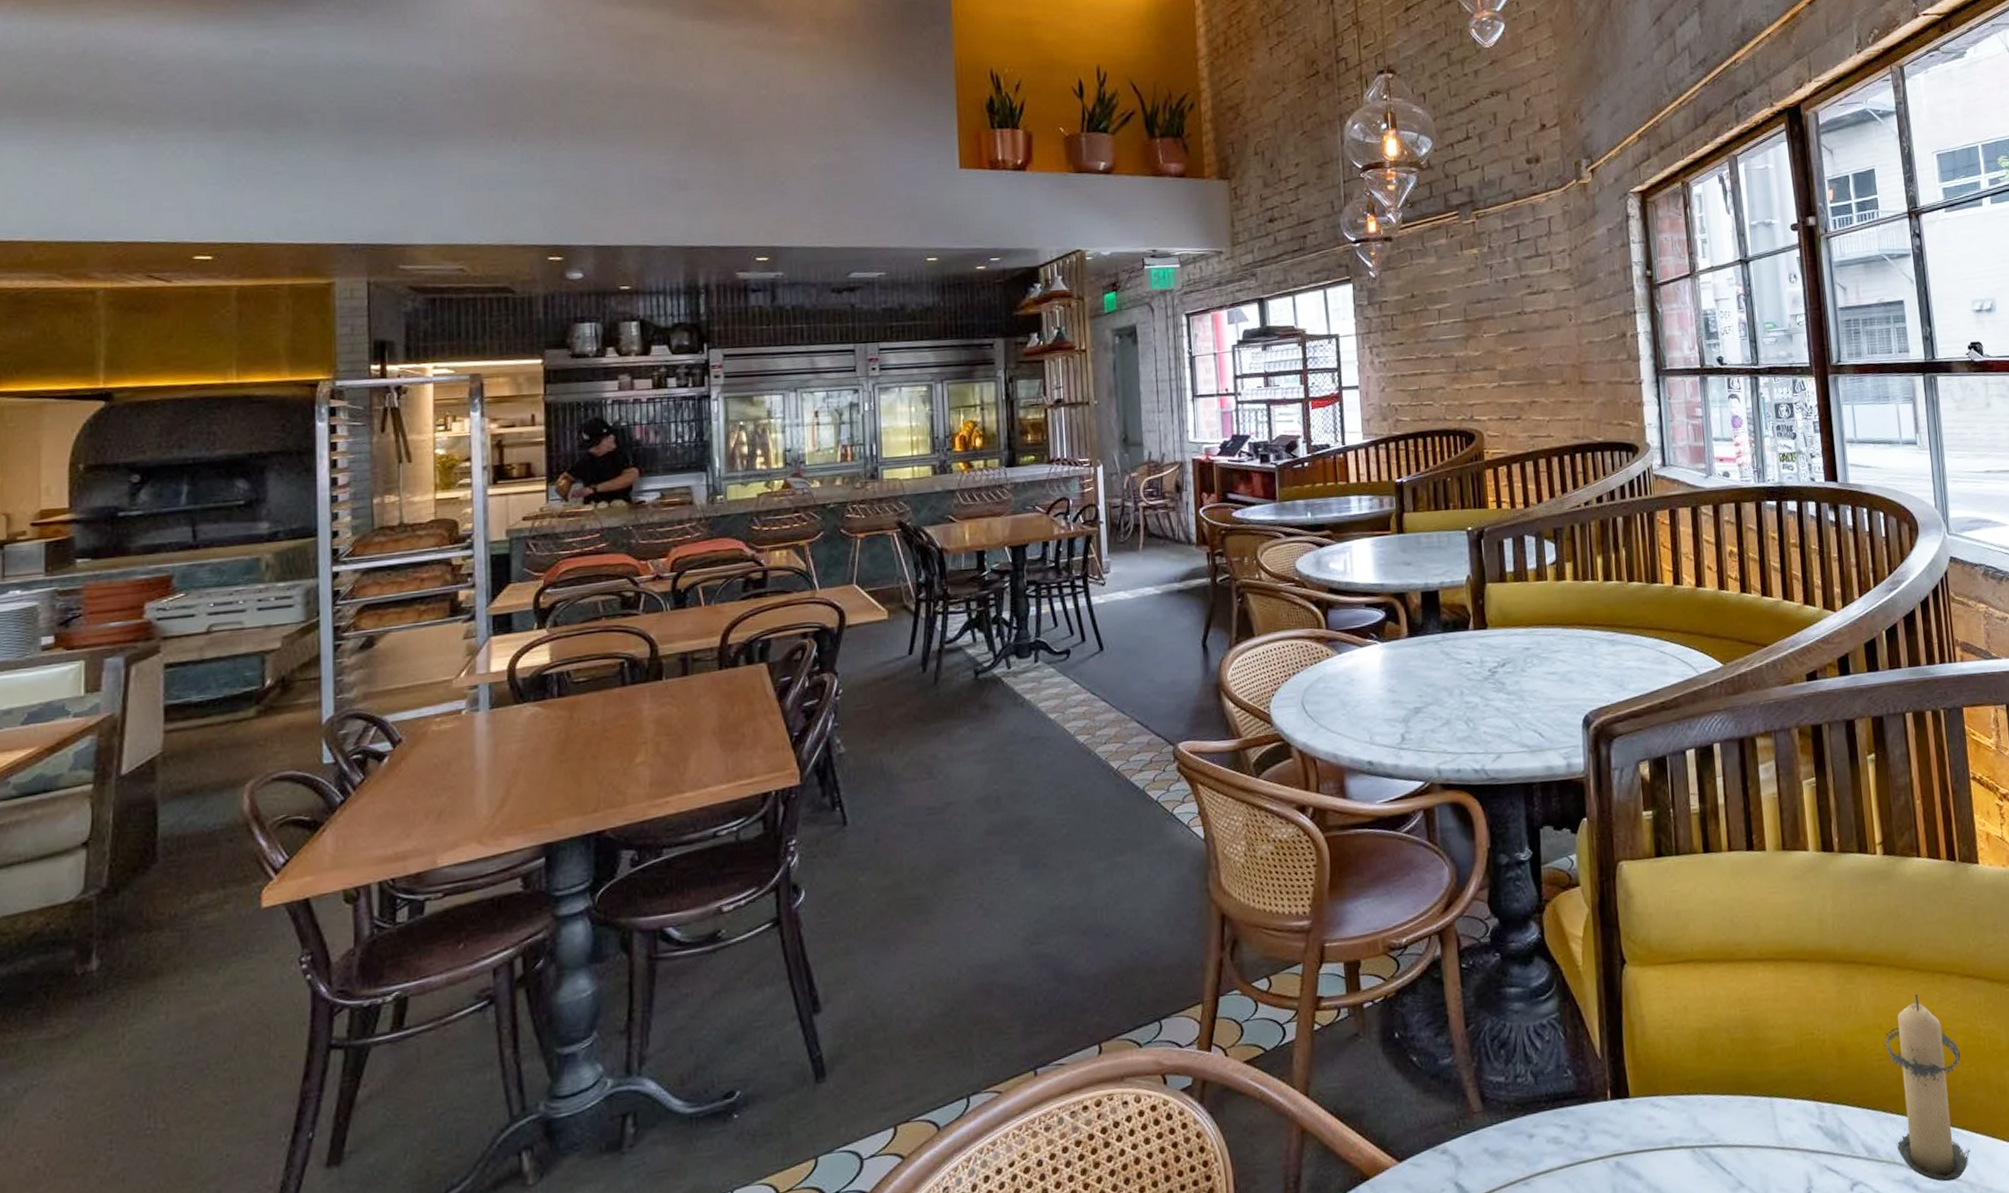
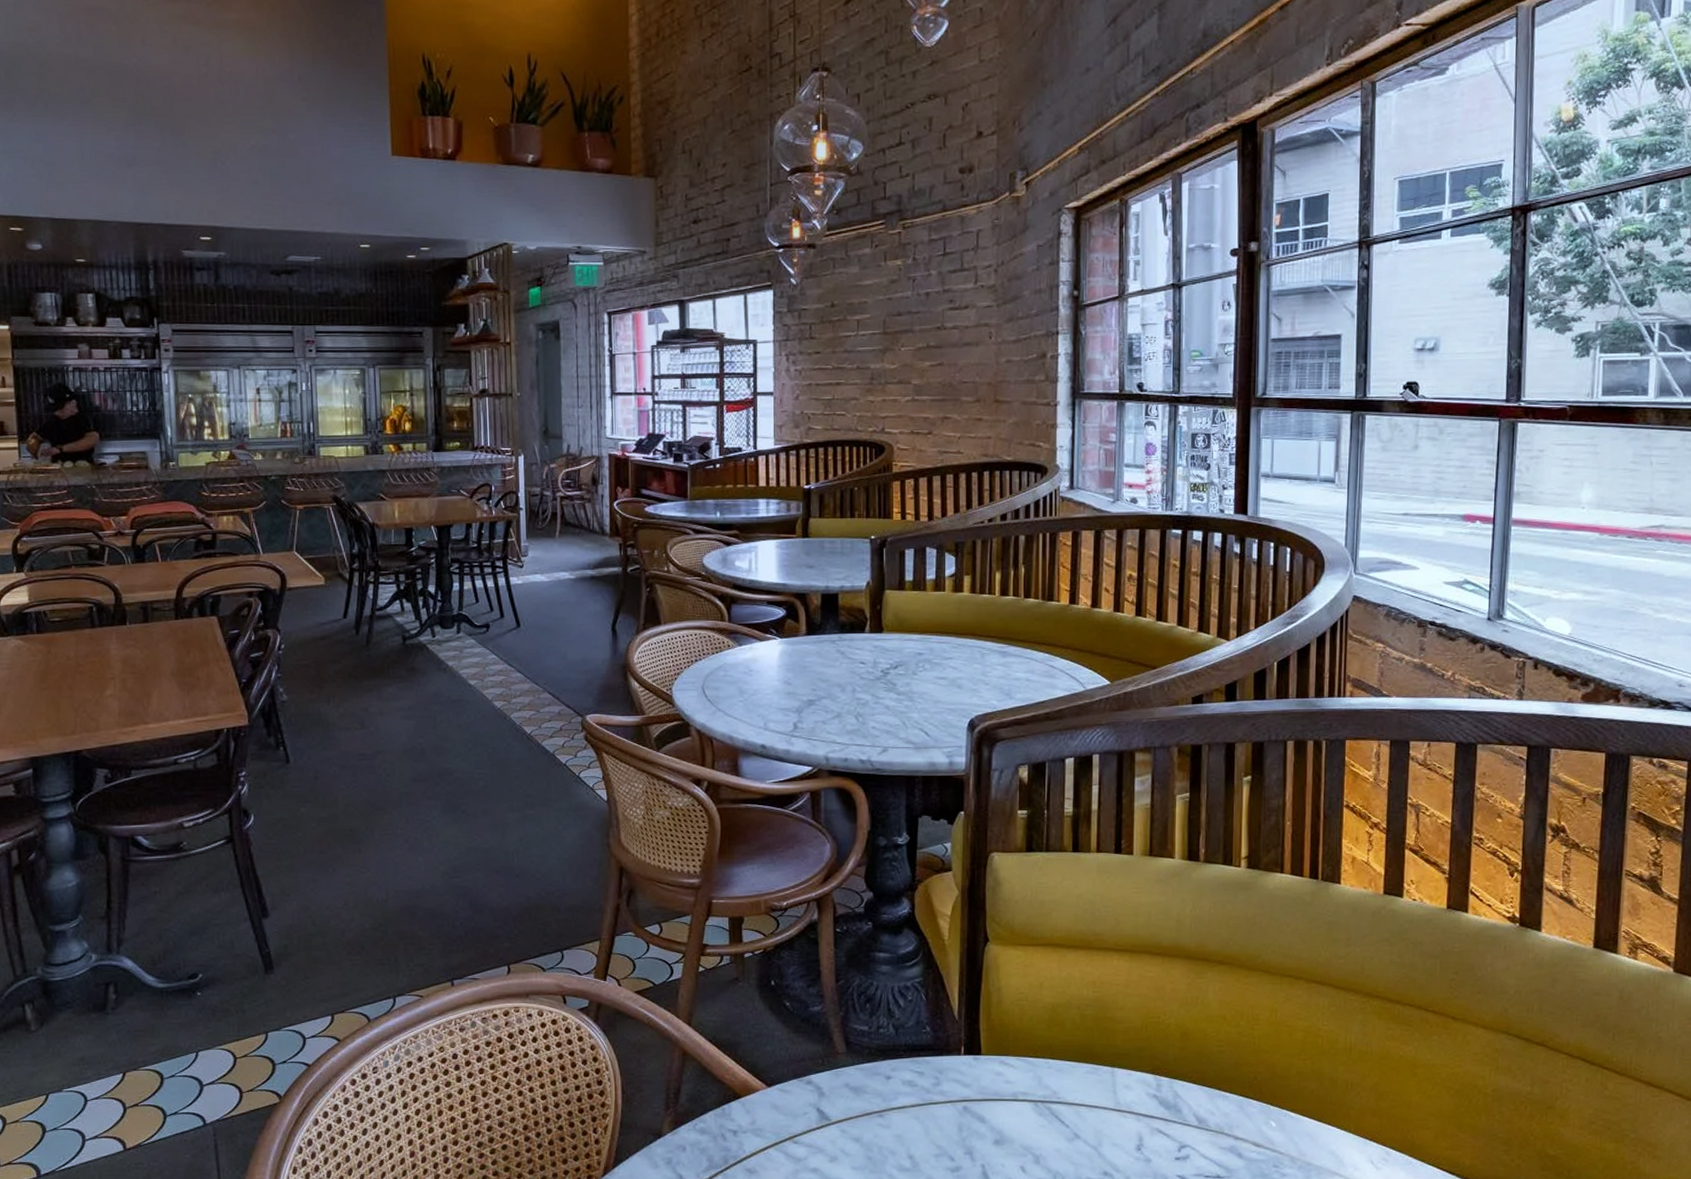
candle: present [1884,994,1970,1182] -> none [1225,993,1299,1154]

